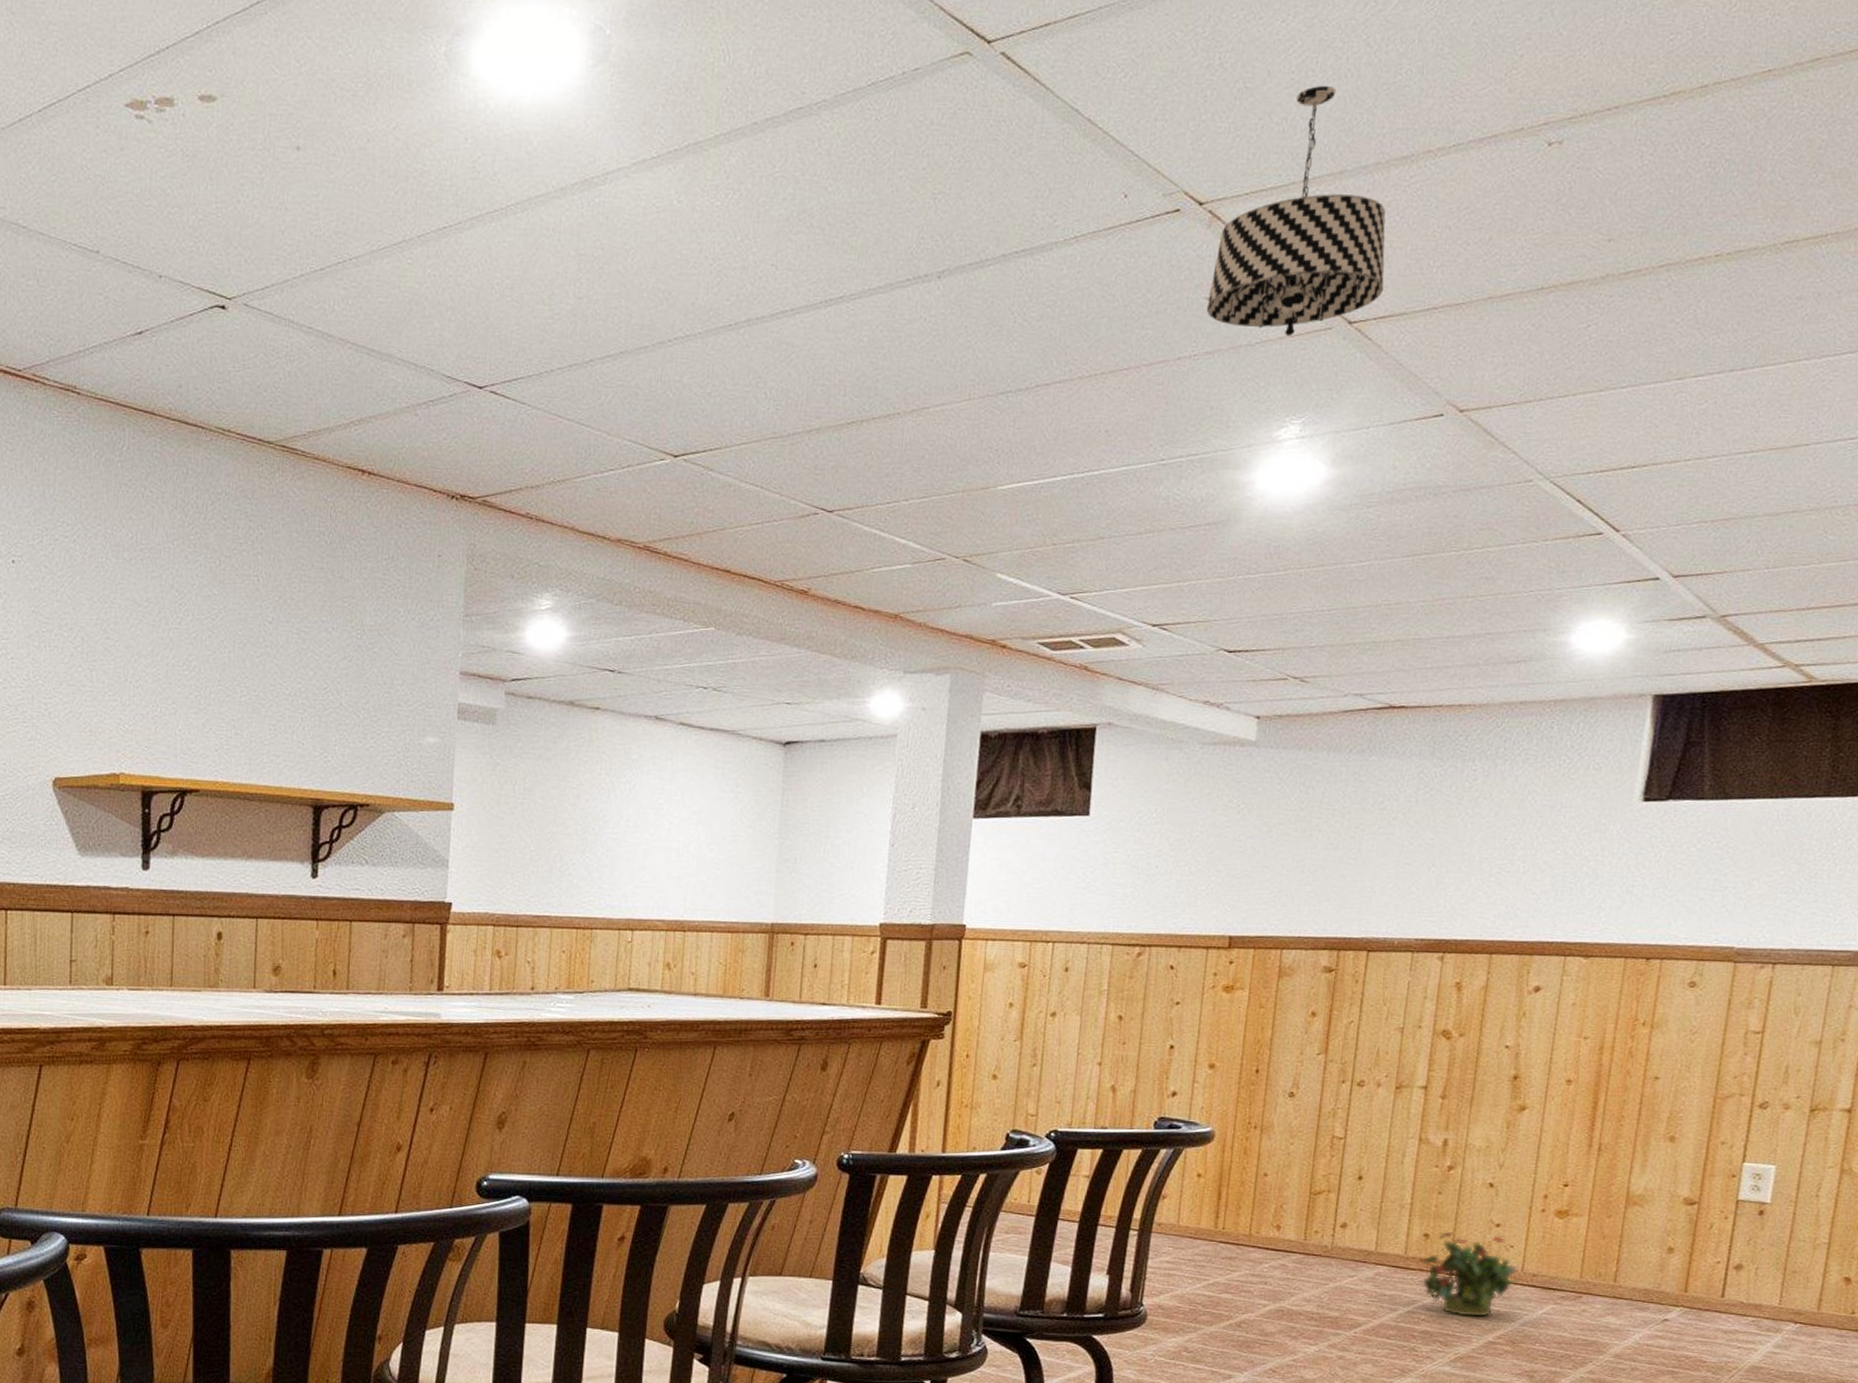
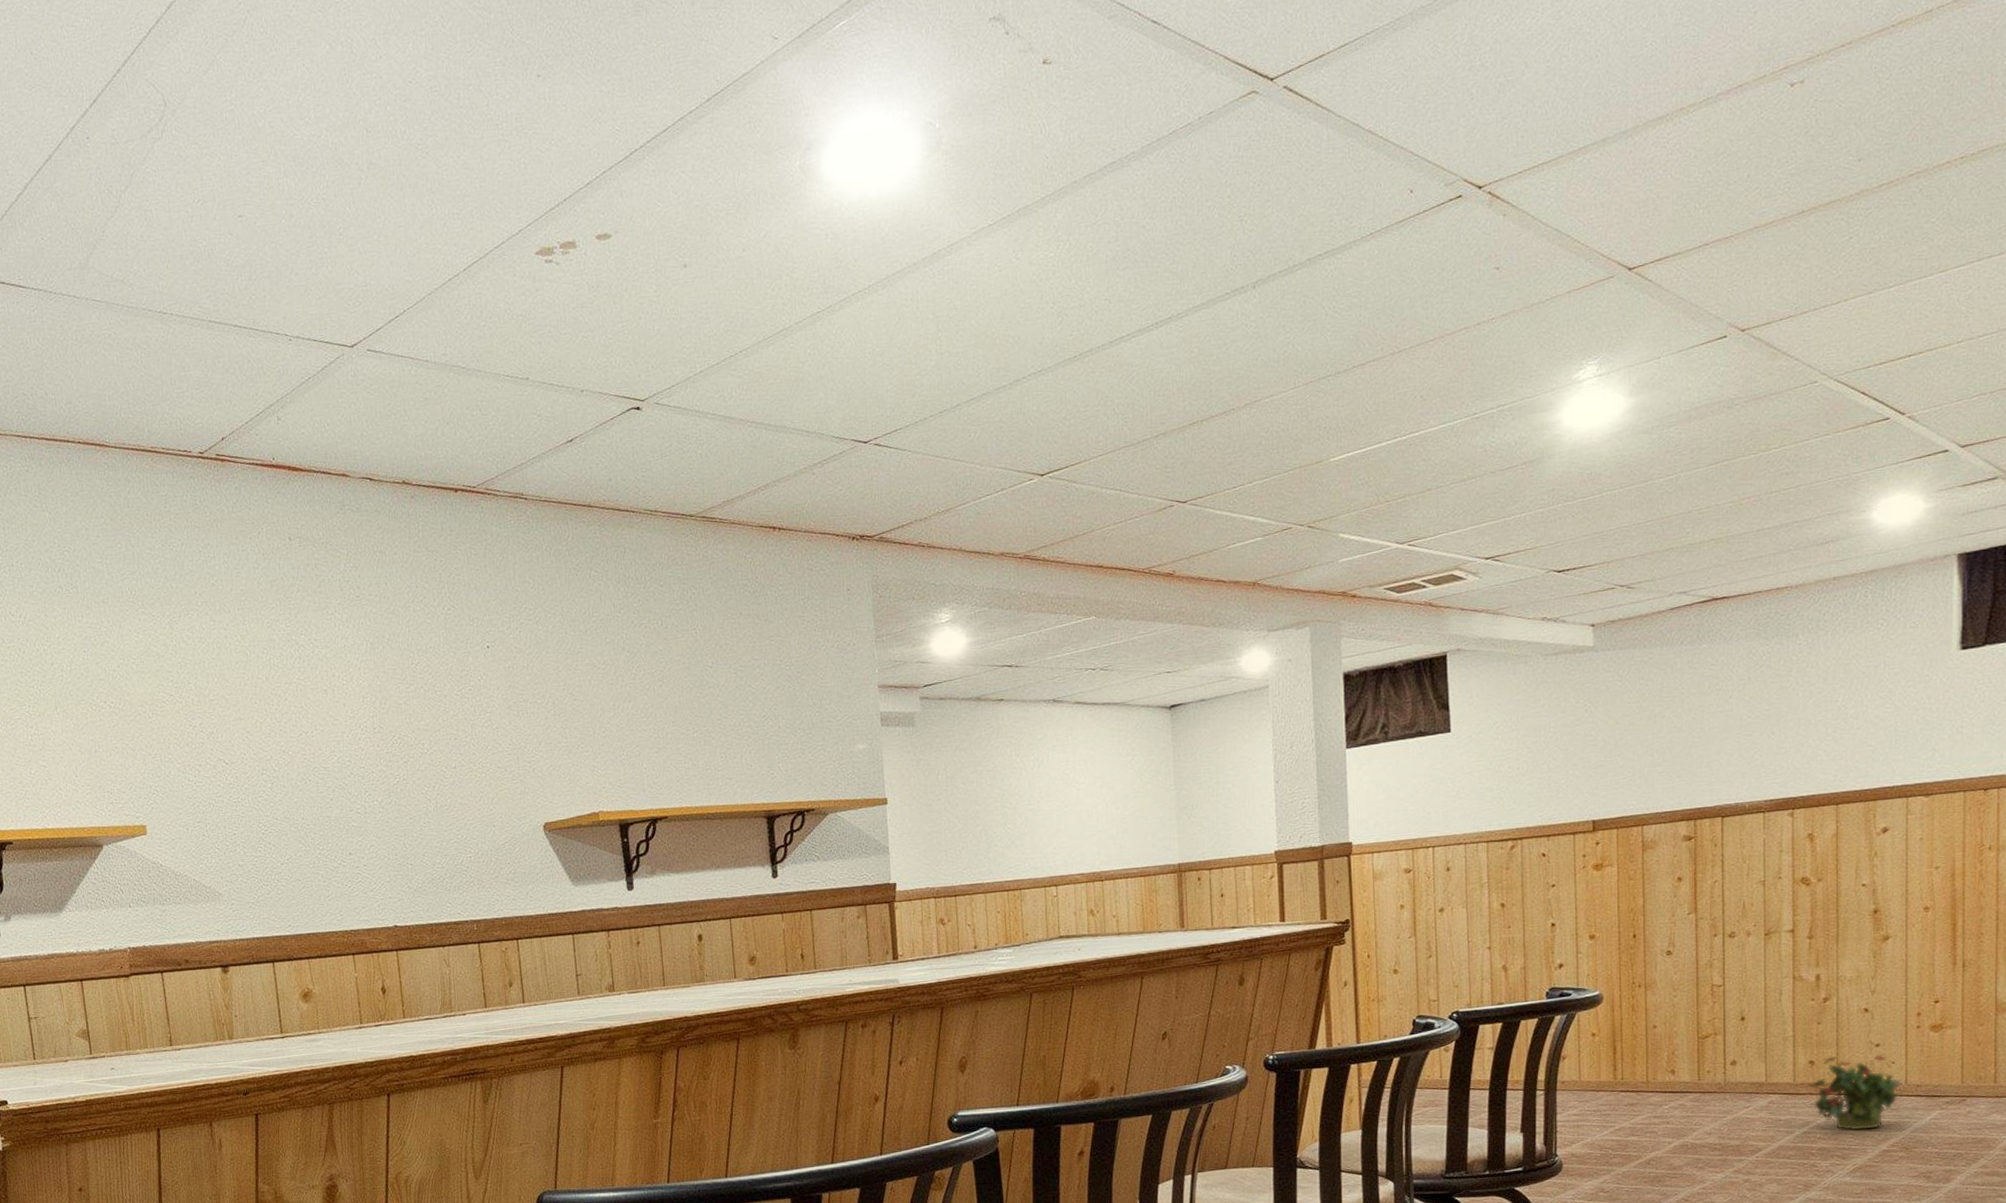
pendant light: present [1206,85,1386,337] -> none [1497,66,1657,290]

